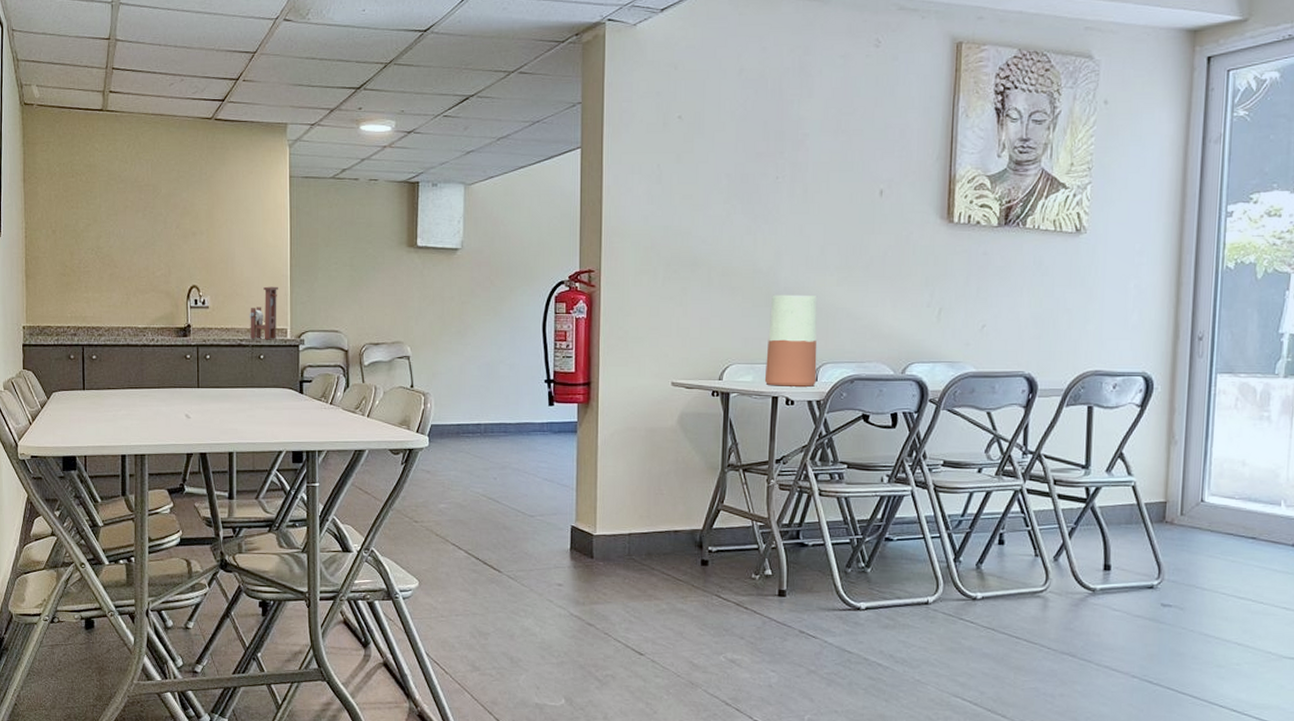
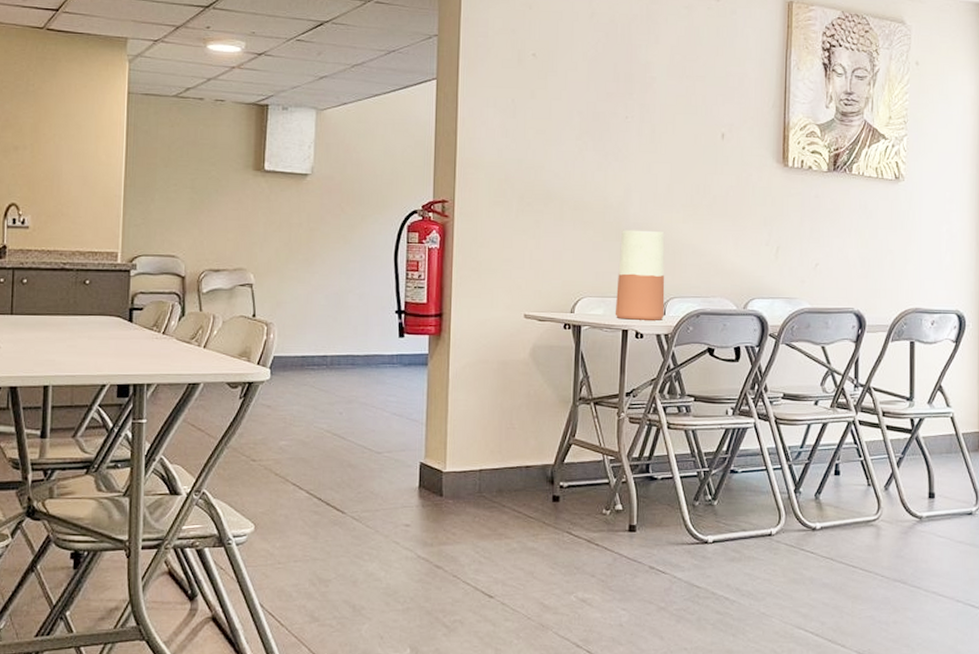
paper towel holder: present [249,286,278,340] -> none [74,207,110,264]

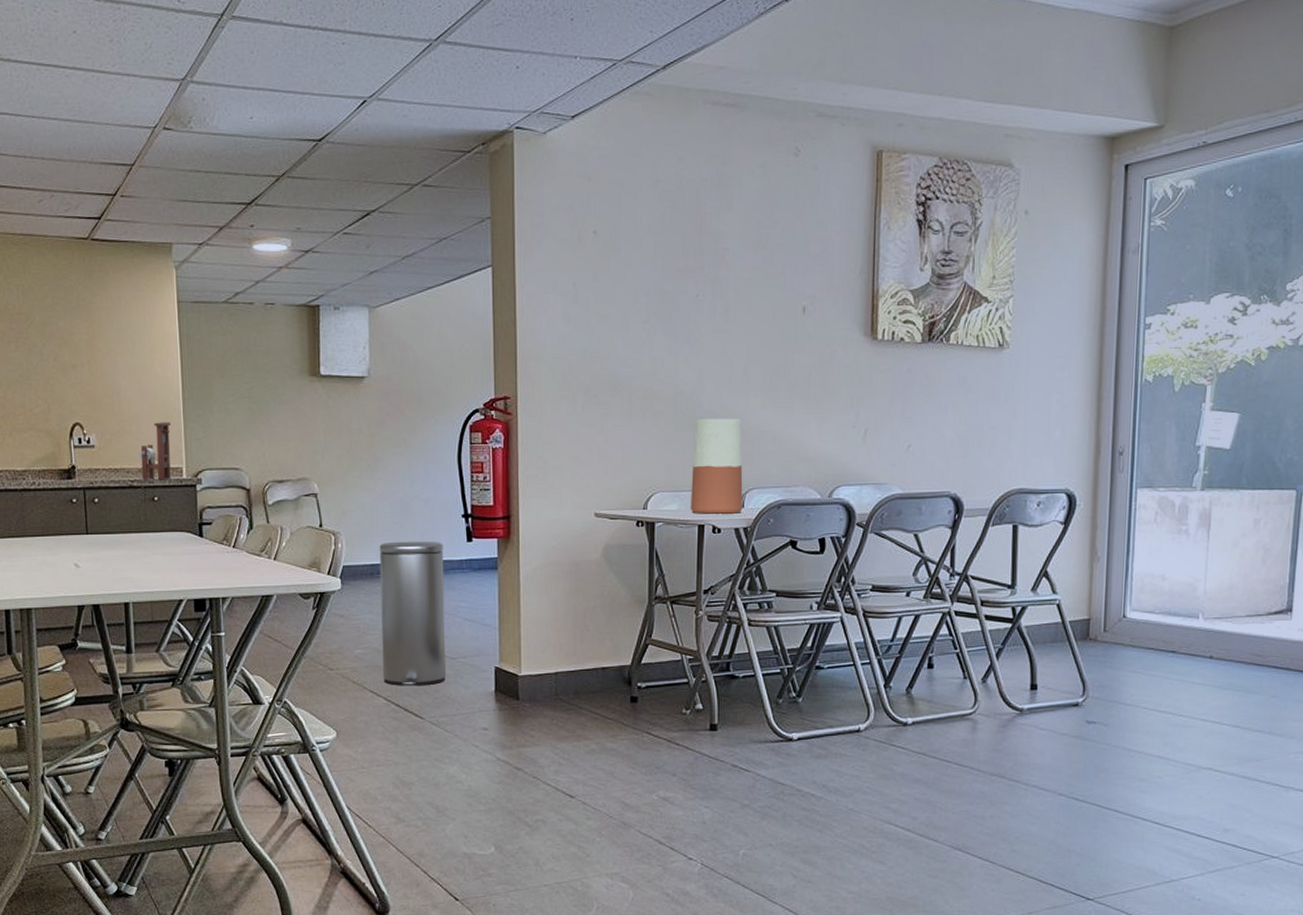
paper towel holder: none [74,207,110,264] -> present [139,422,171,481]
pedal bin: none [307,334,375,480] -> present [379,541,446,686]

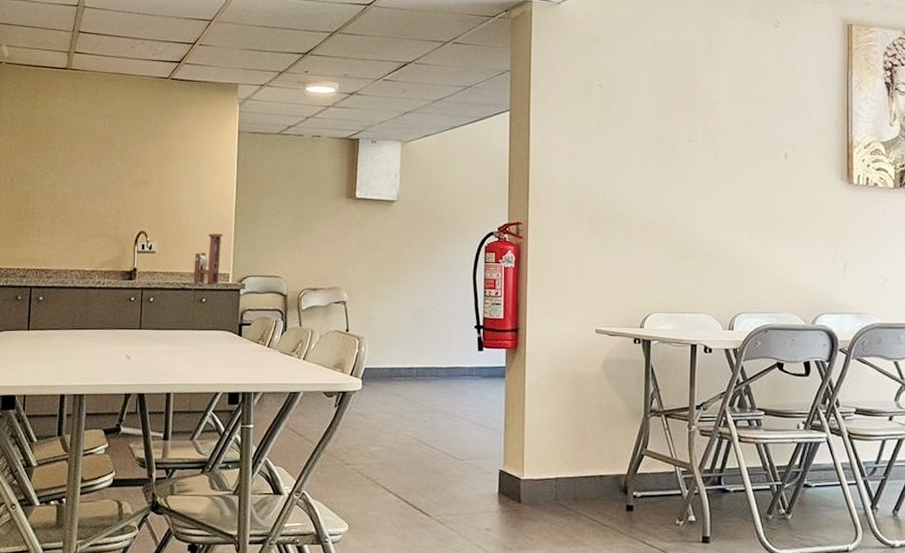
pedal bin: present [379,541,446,686] -> none [395,348,457,485]
vase: present [690,418,743,514] -> none [683,248,732,335]

